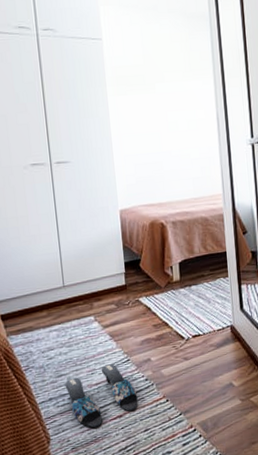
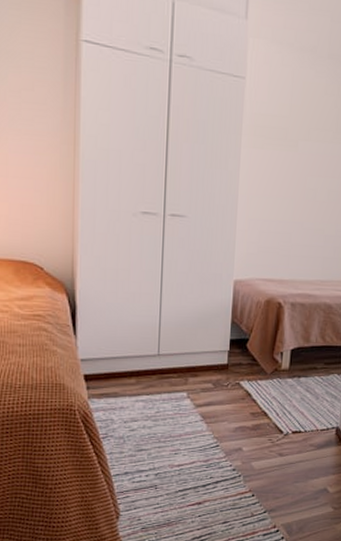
slippers: present [65,364,138,429] -> none [144,447,222,511]

